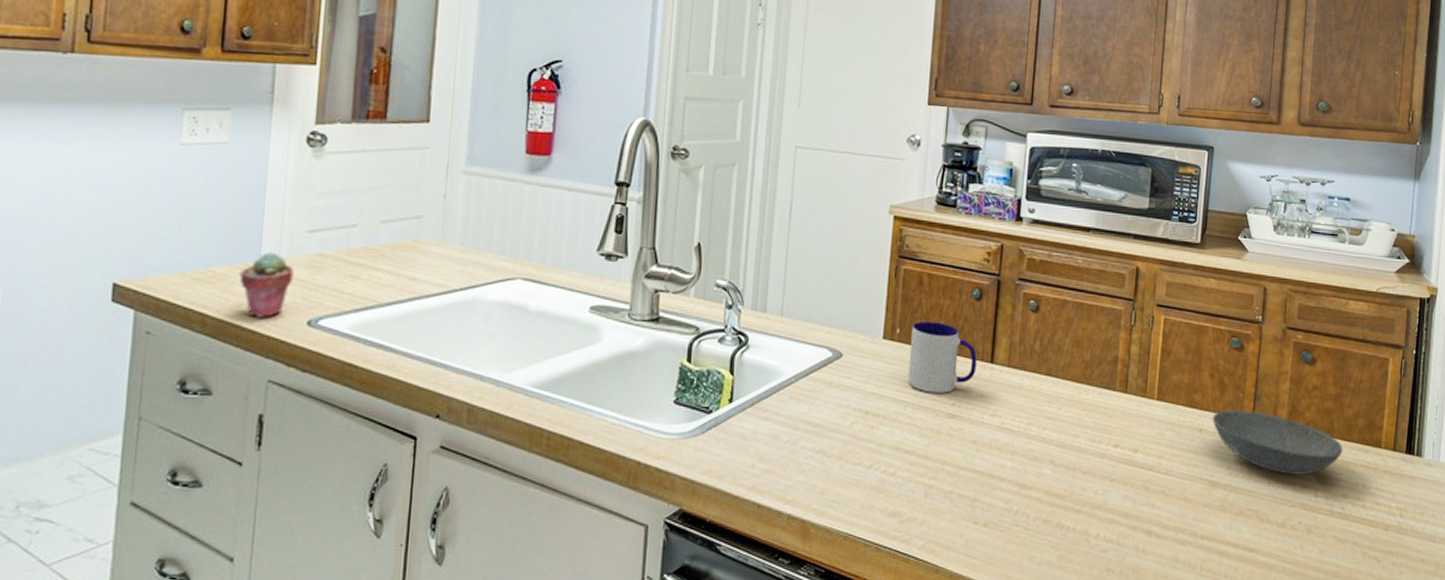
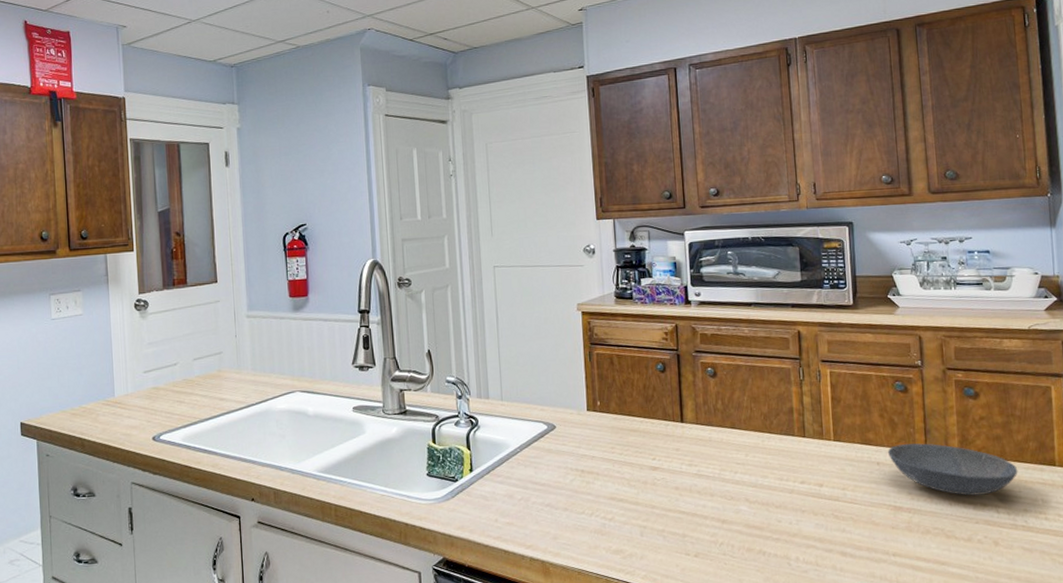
potted succulent: present [239,252,294,318] -> none [102,389,139,438]
mug: present [907,321,978,393] -> none [609,393,670,451]

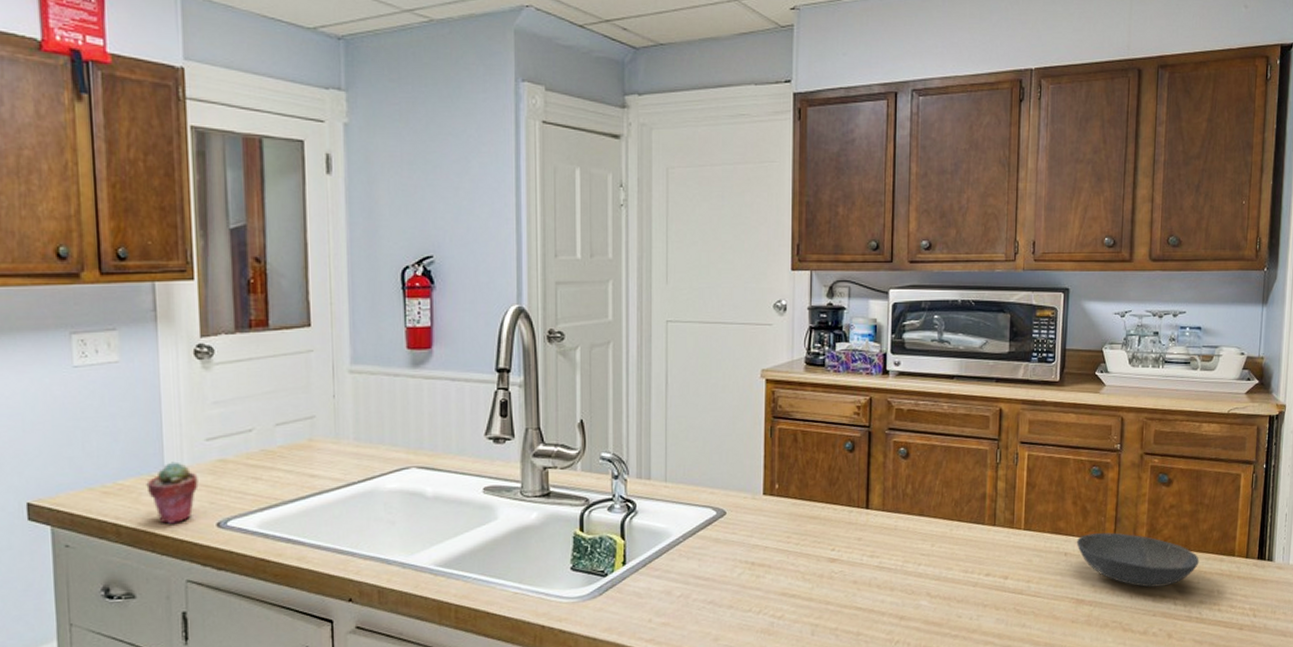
potted succulent: none [102,389,139,438] -> present [146,461,199,524]

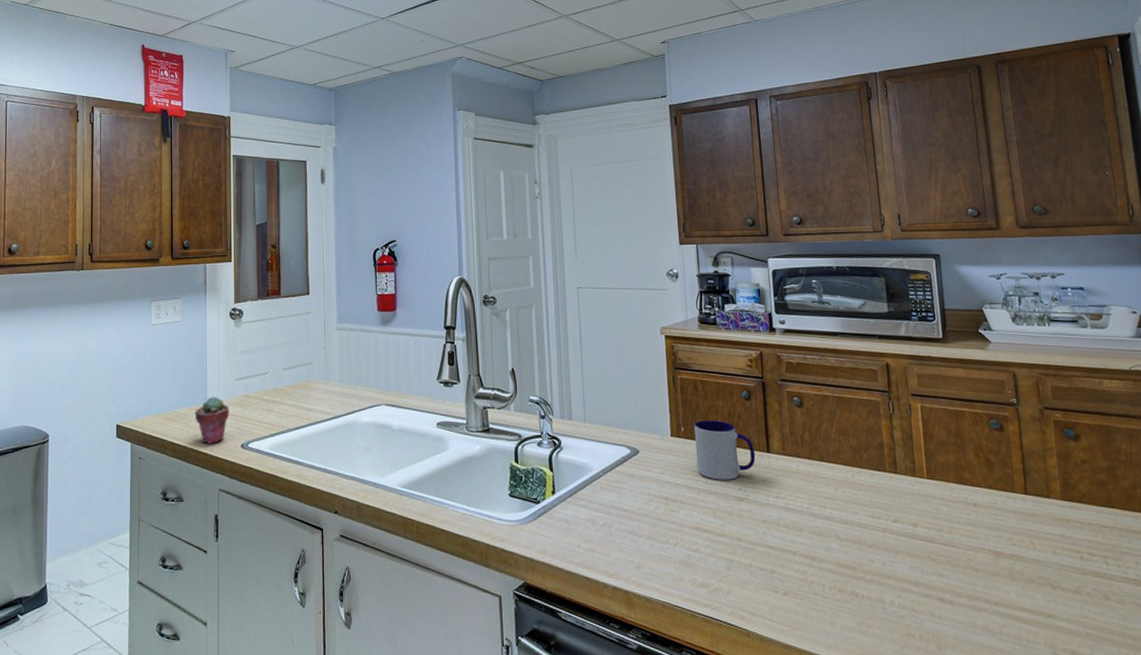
mug: none [789,475,854,541] -> present [693,420,756,480]
bowl: present [1076,532,1199,588] -> none [984,485,1127,544]

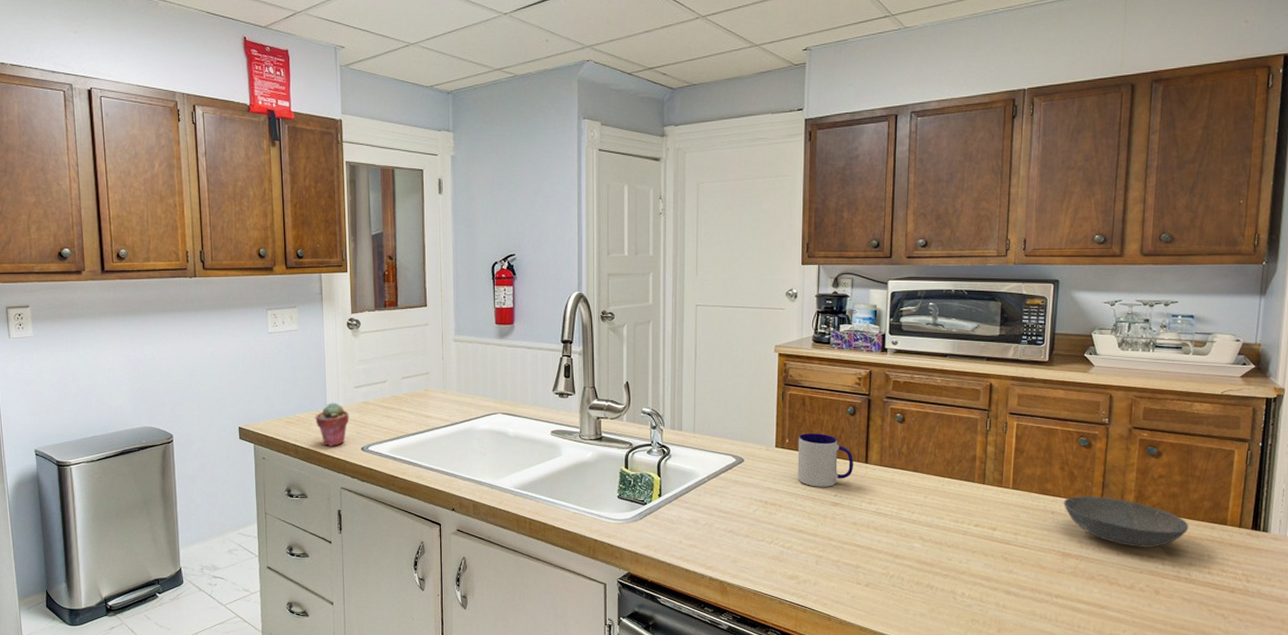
bowl: none [984,485,1127,544] -> present [1063,496,1189,547]

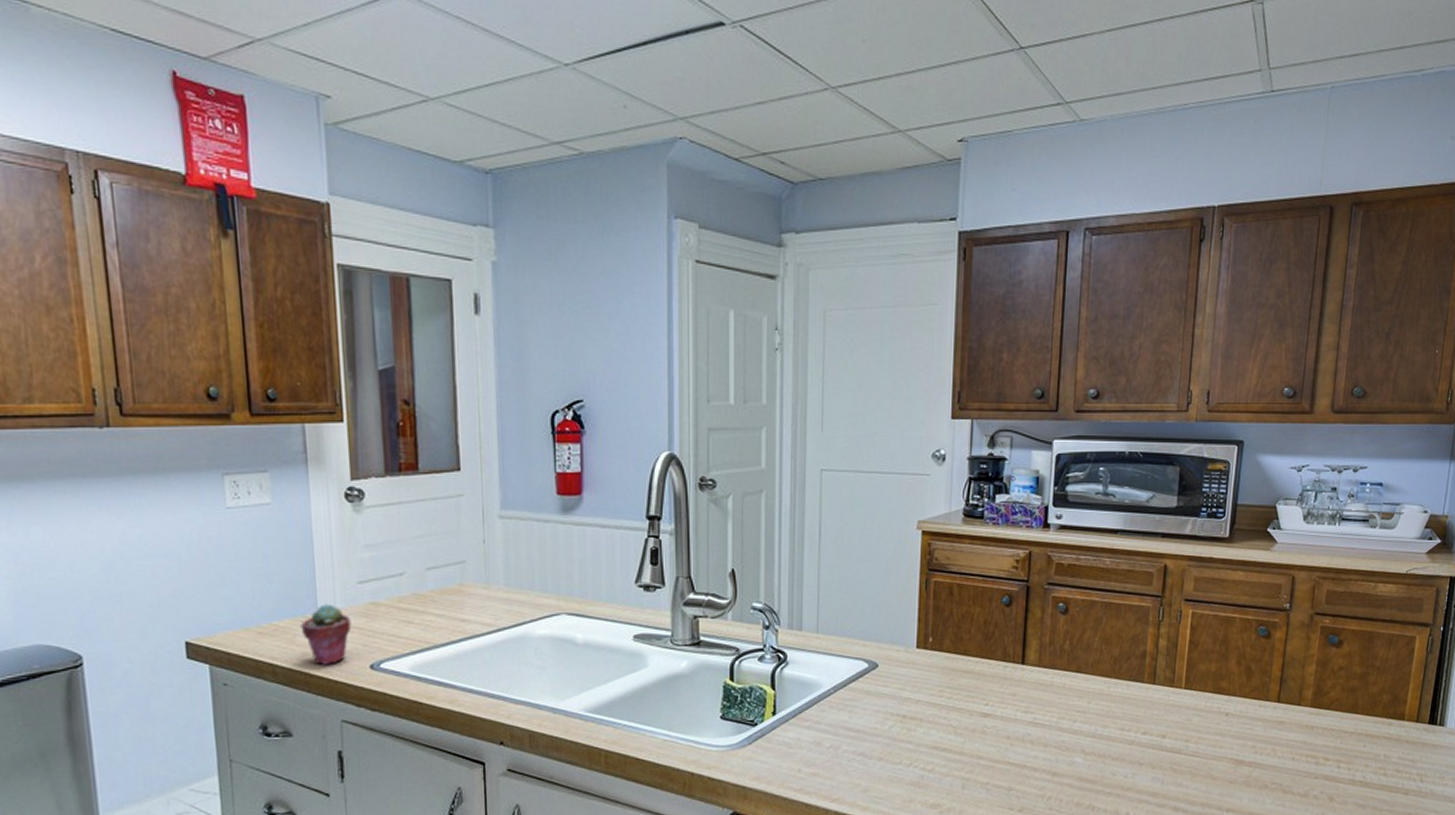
mug: present [797,433,854,487] -> none [942,629,1009,695]
bowl: present [1063,496,1189,547] -> none [1238,693,1367,750]

